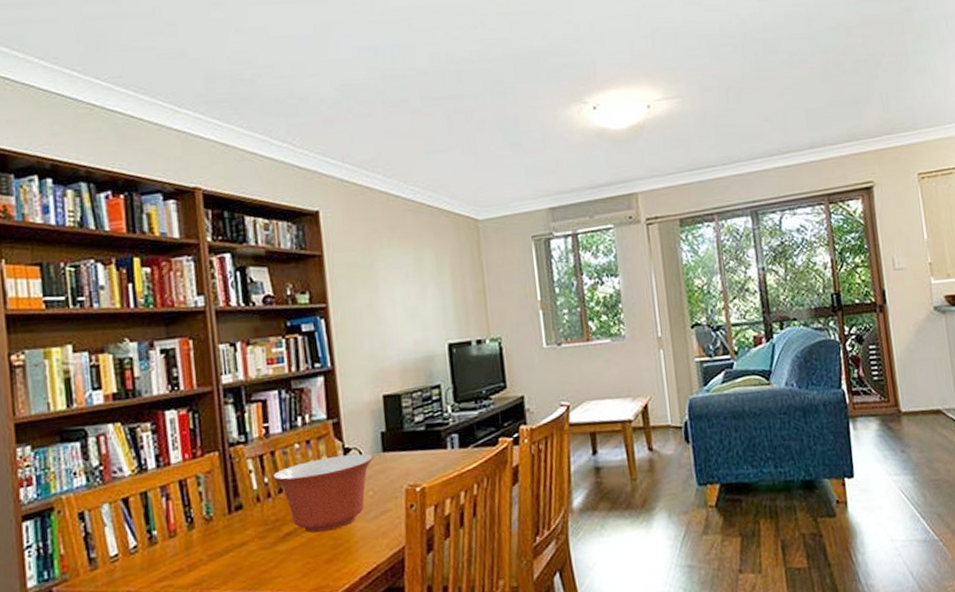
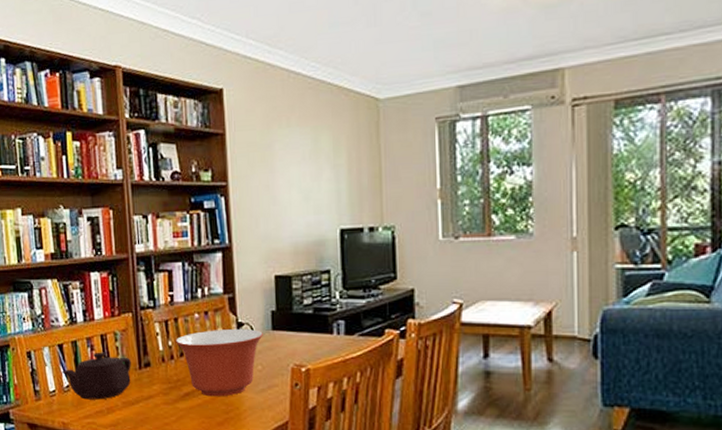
teapot: none [127,500,219,560] -> present [62,352,131,400]

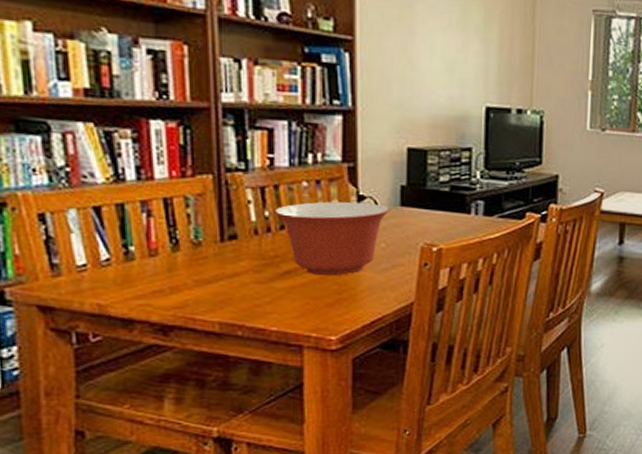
teapot: present [62,352,131,400] -> none [99,219,209,277]

